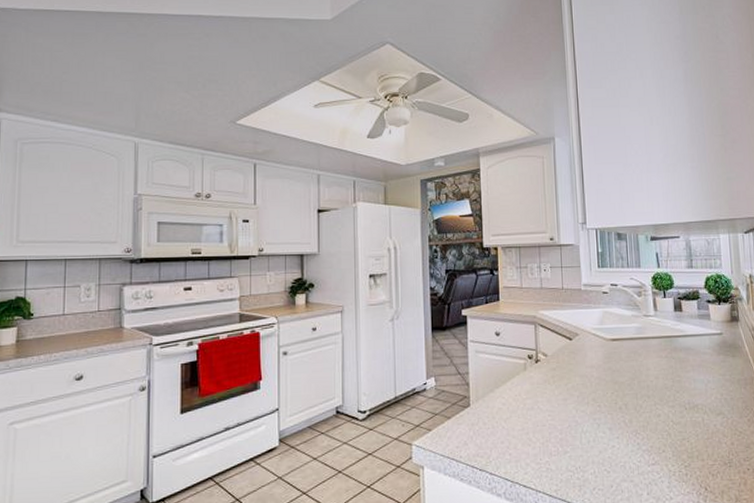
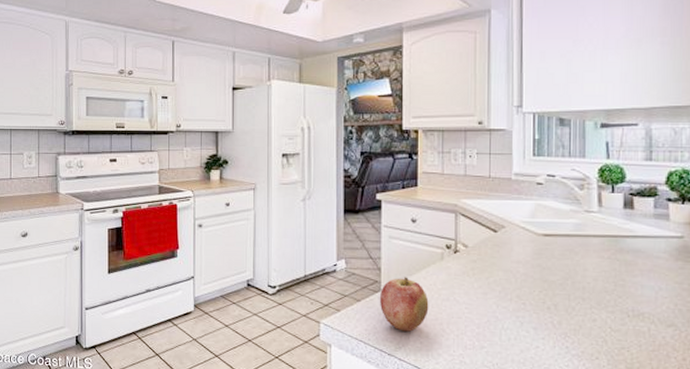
apple: none [468,390,516,445] -> present [379,277,429,332]

